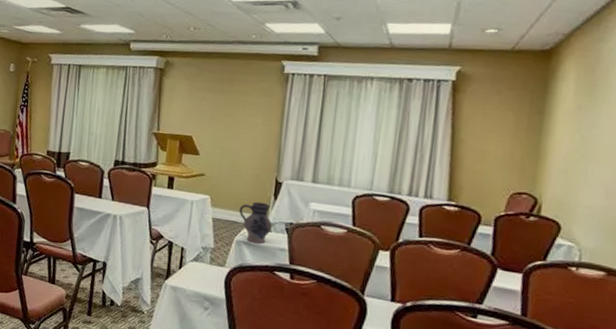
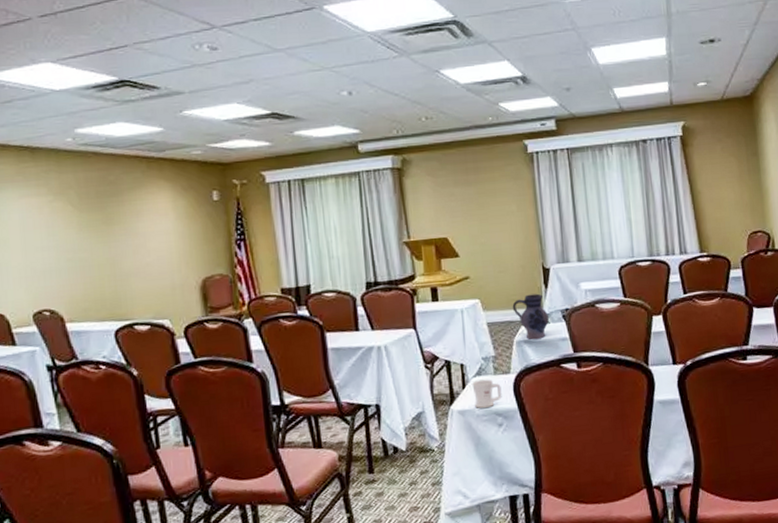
mug: none [187,264,214,291] -> present [472,379,502,409]

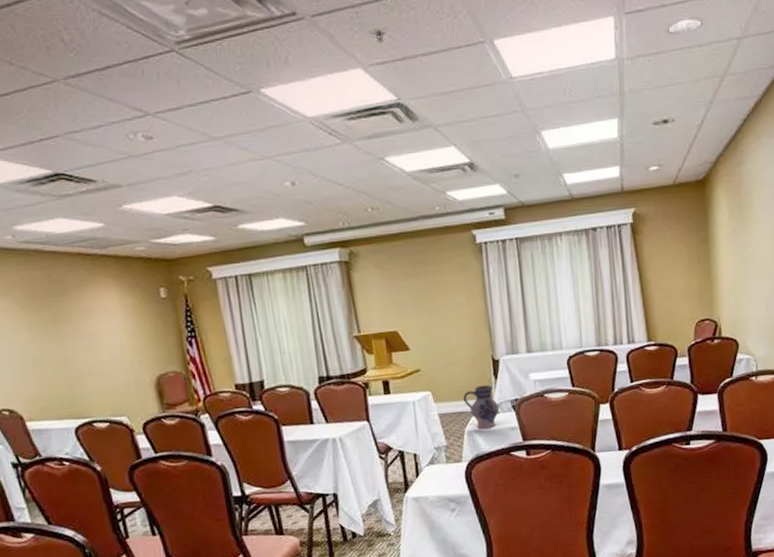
mug: present [472,379,502,409] -> none [425,467,455,496]

